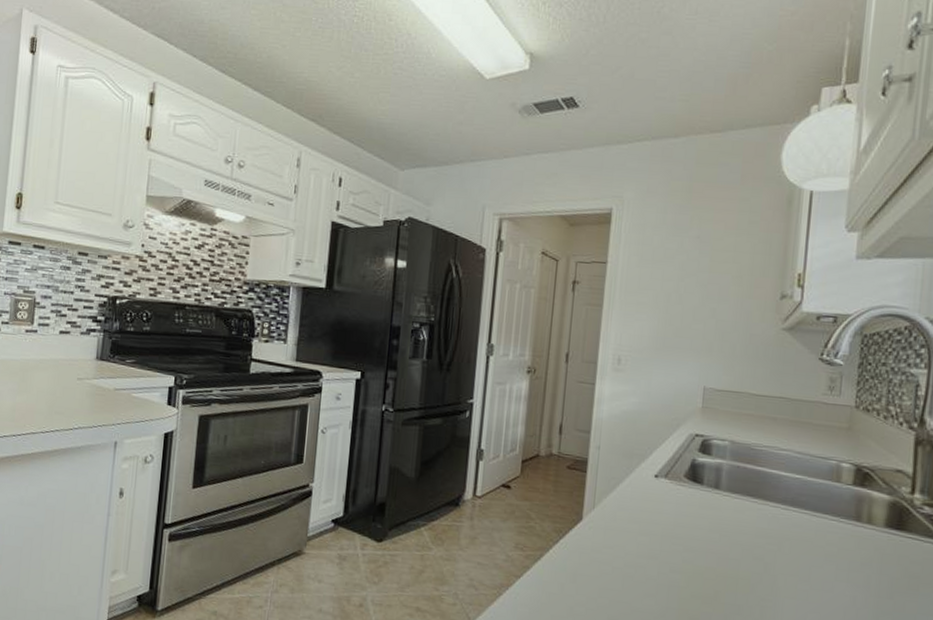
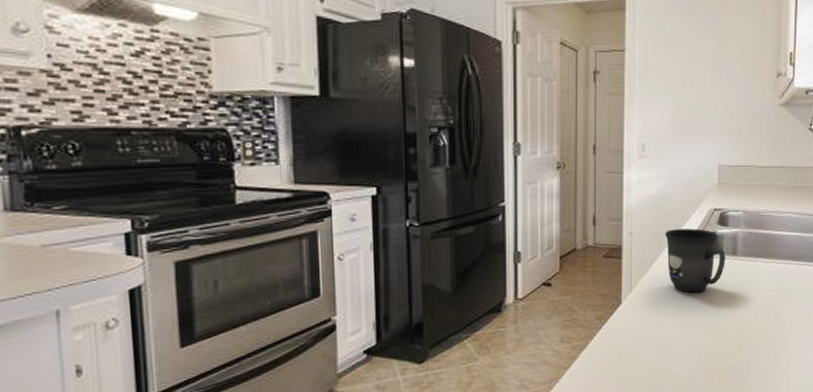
mug: none [636,449,706,523] -> present [665,228,726,293]

